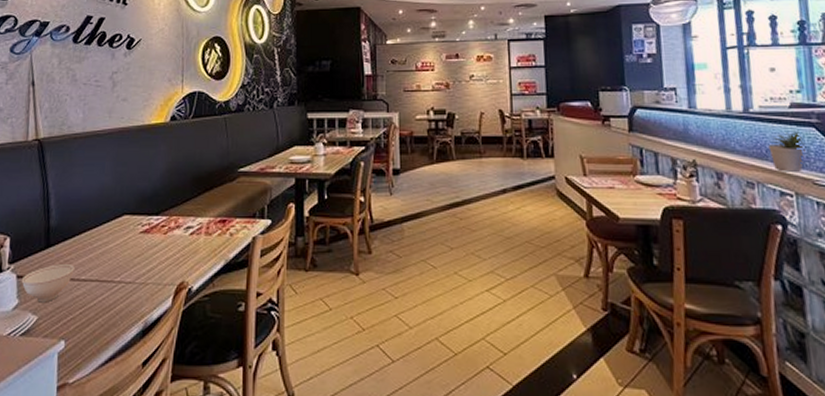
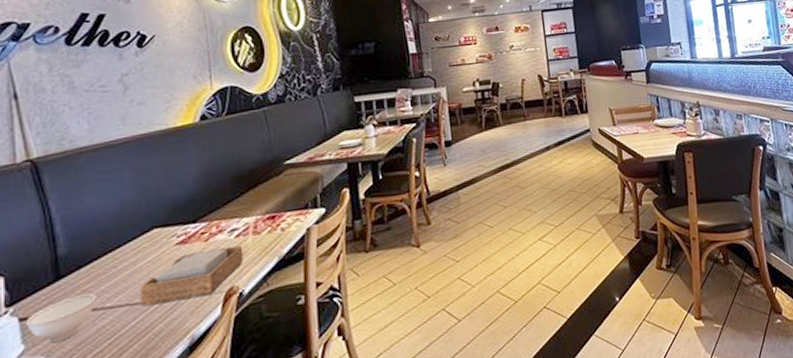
napkin holder: none [107,242,196,286] -> present [139,245,244,307]
potted plant: present [768,130,806,172] -> none [750,69,776,104]

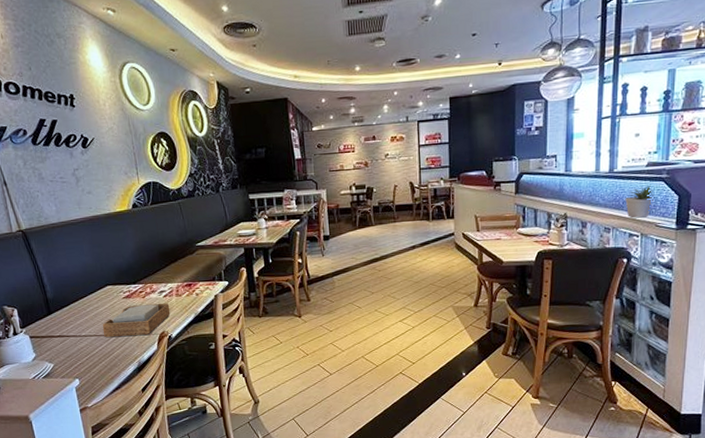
bowl: present [25,293,96,344] -> none [34,325,75,355]
potted plant: none [750,69,776,104] -> present [625,185,655,218]

